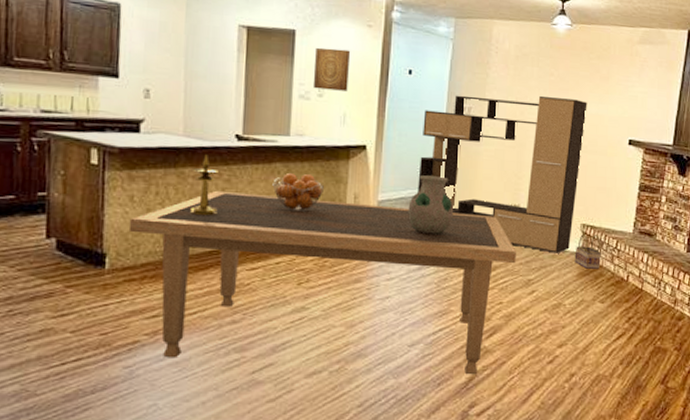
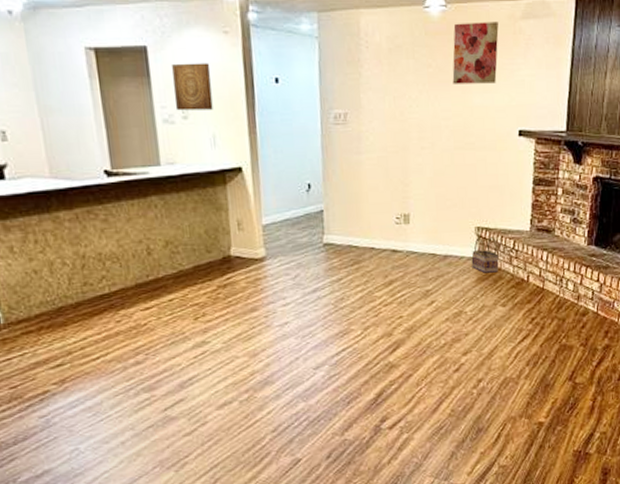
dining table: present [128,190,516,375] -> none [13,228,412,404]
candlestick: present [190,154,220,216] -> none [66,195,101,261]
fruit basket: present [272,173,324,212] -> none [151,205,205,246]
vase: present [408,175,454,234] -> none [294,192,343,255]
media console: present [417,95,588,253] -> none [297,91,471,261]
wall art: none [571,41,617,96] -> present [452,22,499,84]

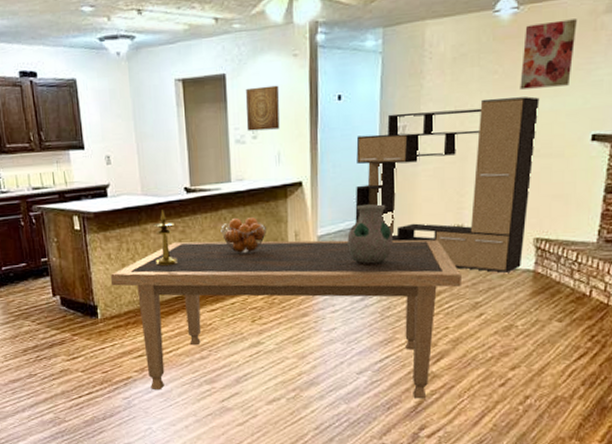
dining table: none [13,228,412,404] -> present [110,239,461,399]
candlestick: none [66,195,101,261] -> present [152,210,178,267]
fruit basket: none [151,205,205,246] -> present [221,217,266,254]
vase: none [294,192,343,255] -> present [347,204,394,264]
media console: none [297,91,471,261] -> present [355,96,540,273]
basket: present [471,237,499,273] -> none [527,249,558,287]

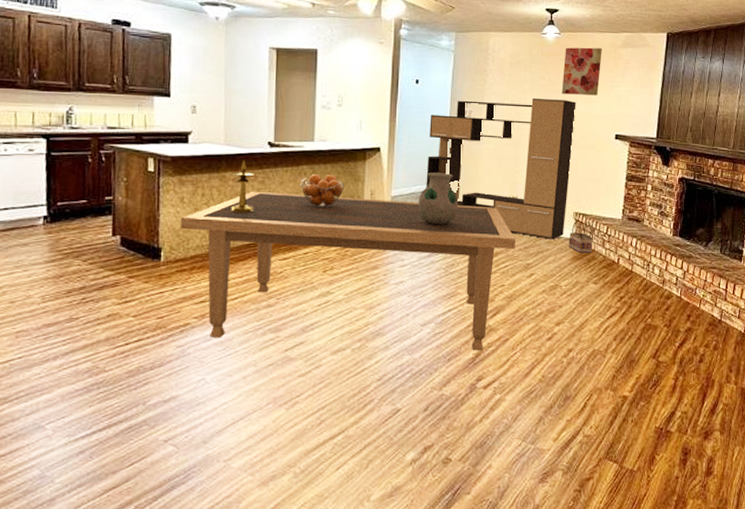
wall art: present [246,85,280,131] -> none [333,63,365,101]
basket: none [527,249,558,287] -> present [569,222,593,253]

